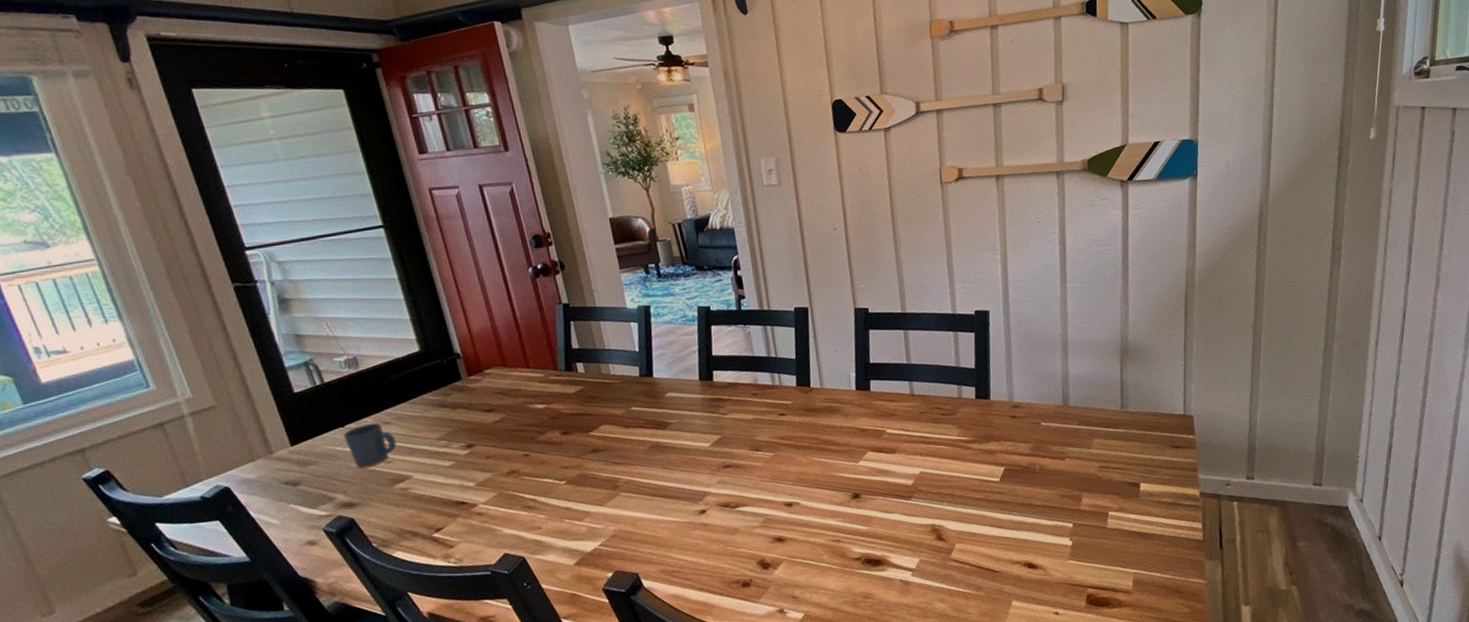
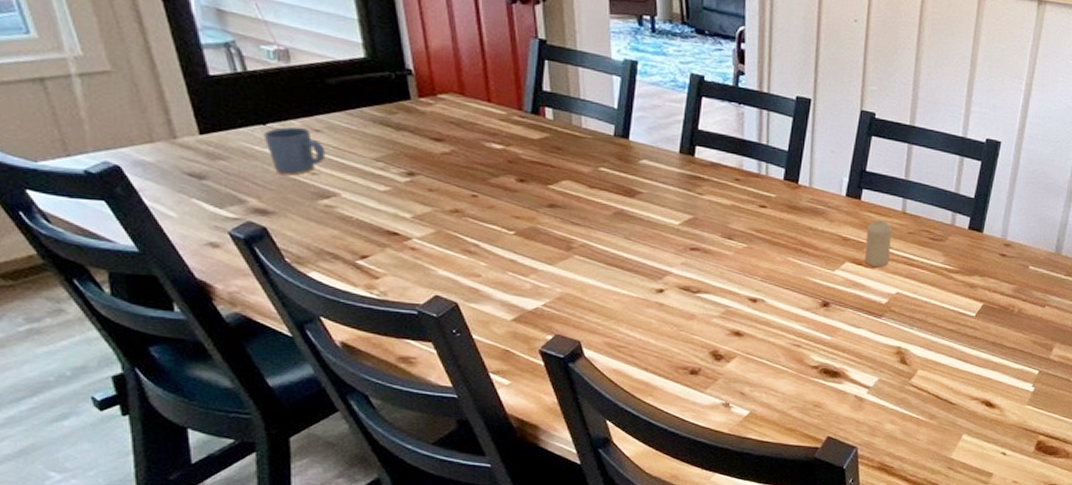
candle: none [880,406,908,452] -> present [865,220,892,267]

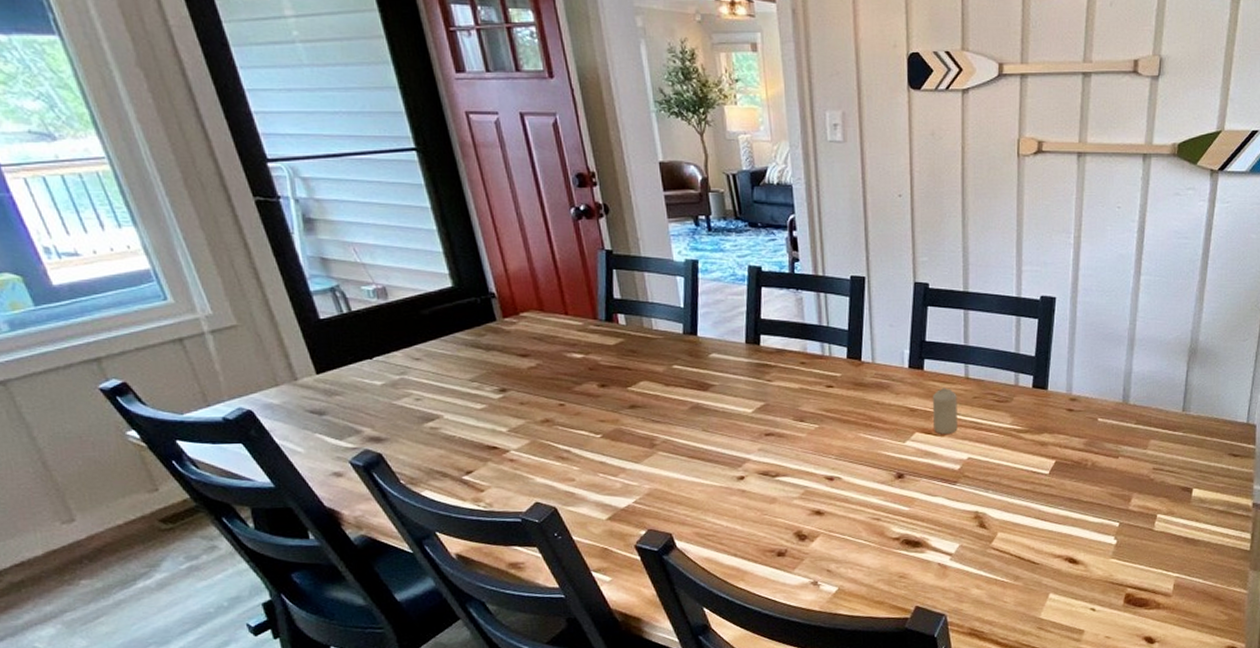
mug: present [263,126,326,176] -> none [371,357,427,404]

